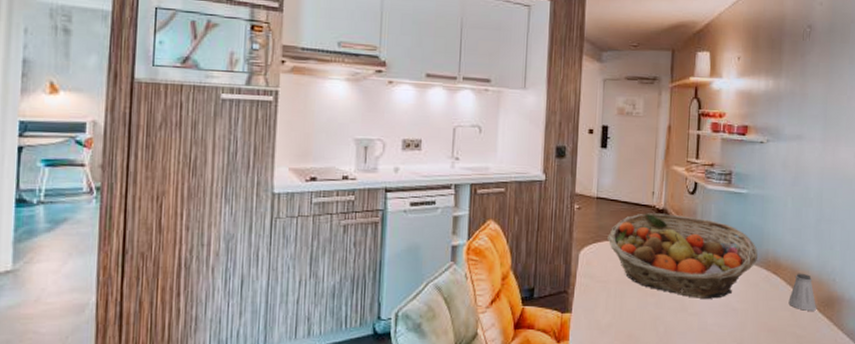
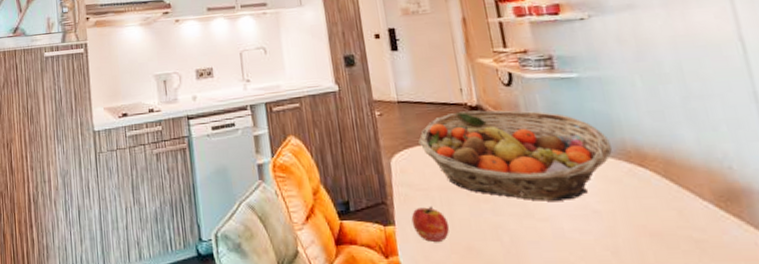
apple: none [587,297,618,329] -> present [411,206,450,242]
saltshaker: present [788,273,816,311] -> none [669,162,714,208]

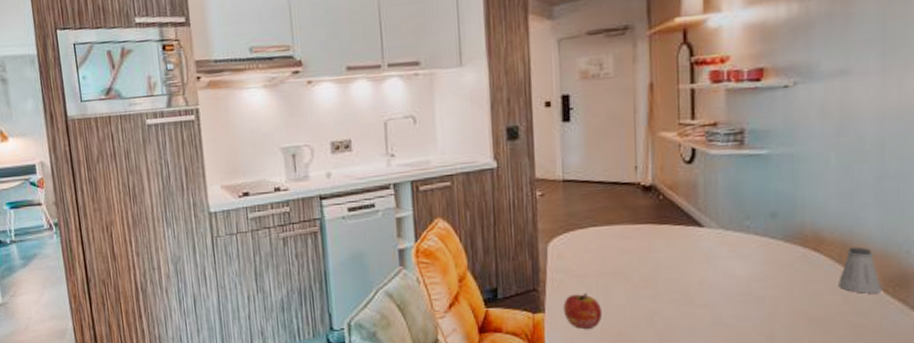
fruit basket: present [418,110,612,201] -> none [581,190,788,287]
saltshaker: none [669,162,714,208] -> present [838,246,881,294]

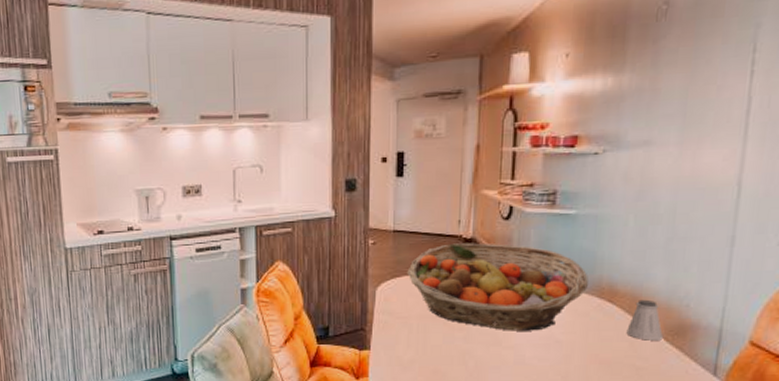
apple: present [563,292,603,329] -> none [387,333,422,365]
fruit basket: none [581,190,788,287] -> present [407,243,588,331]

